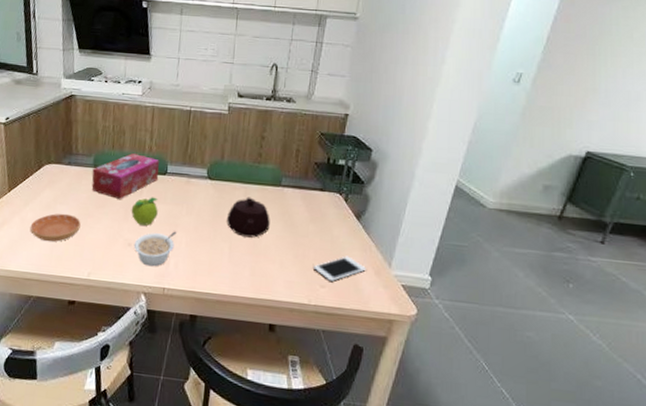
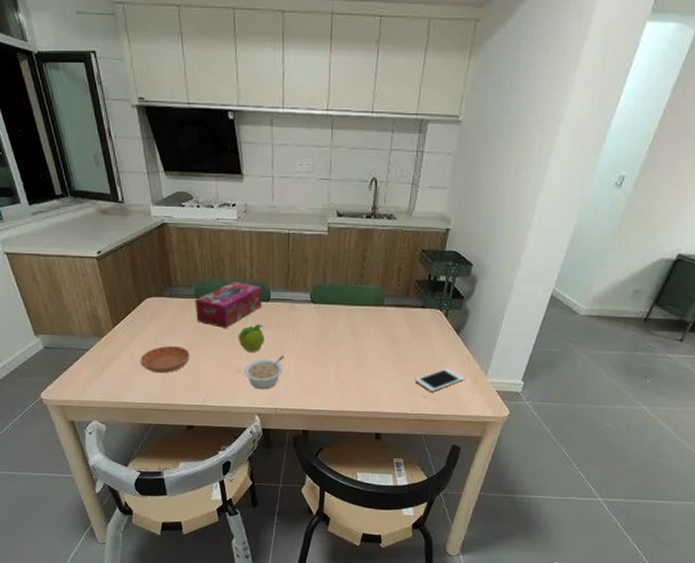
teapot: present [227,197,270,238] -> none [332,318,374,357]

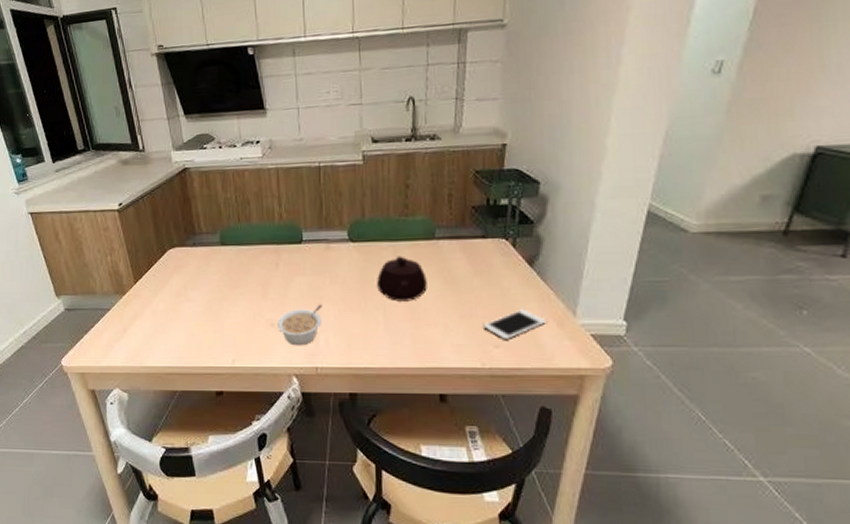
saucer: present [140,345,190,374] -> none [163,299,217,332]
tissue box: present [195,282,263,329] -> none [220,224,294,278]
fruit: present [238,324,264,352] -> none [268,269,299,302]
teapot: none [332,318,374,357] -> present [377,256,427,302]

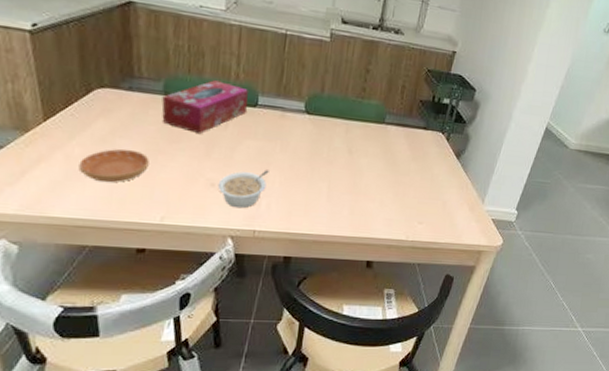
saucer: none [163,299,217,332] -> present [79,148,149,183]
tissue box: none [220,224,294,278] -> present [161,80,248,135]
teapot: present [377,256,427,302] -> none [326,133,372,177]
cell phone: present [484,309,546,341] -> none [413,193,462,219]

